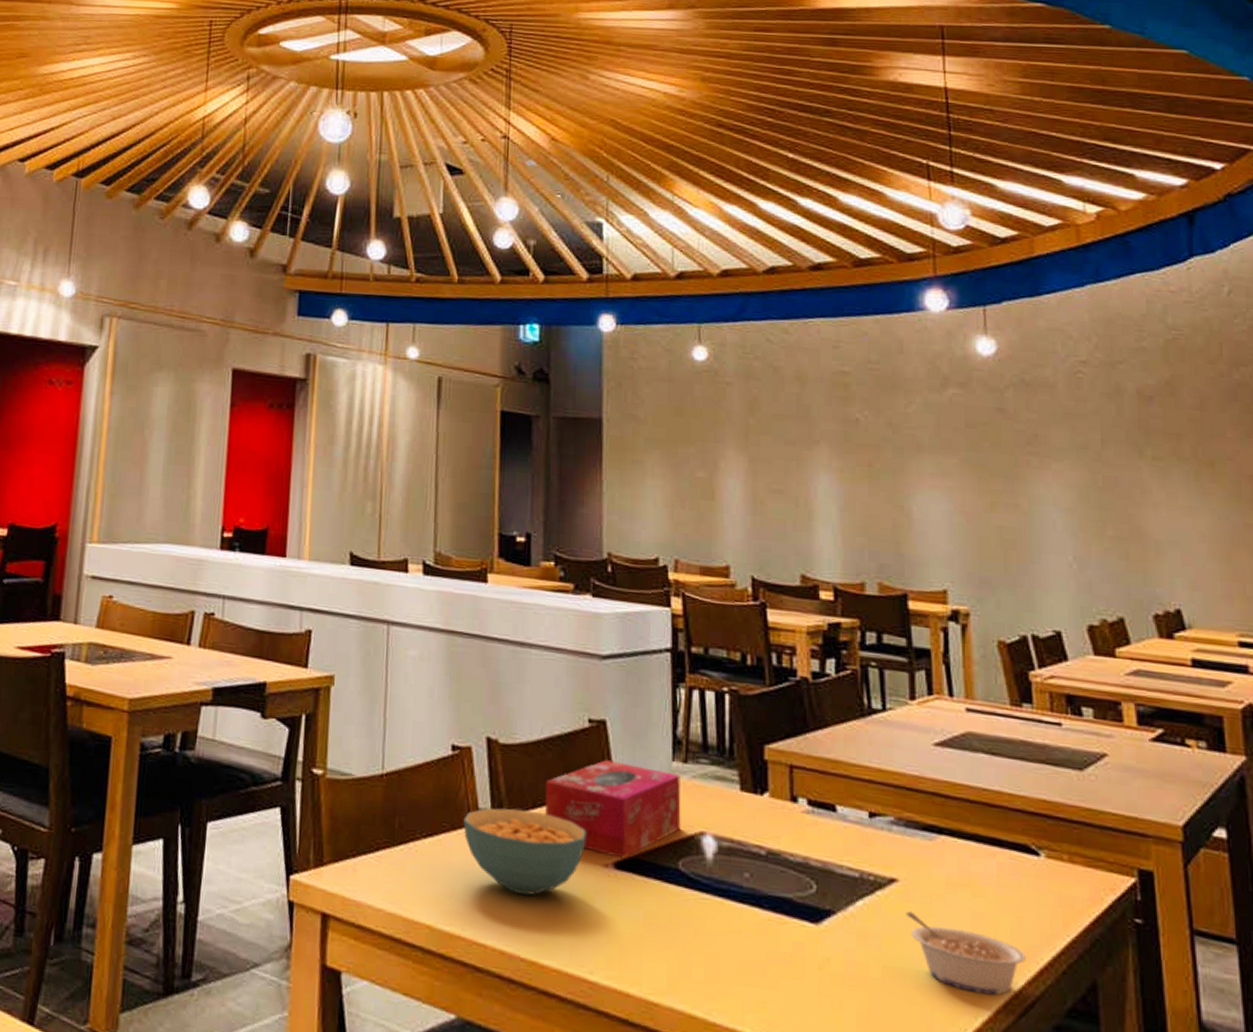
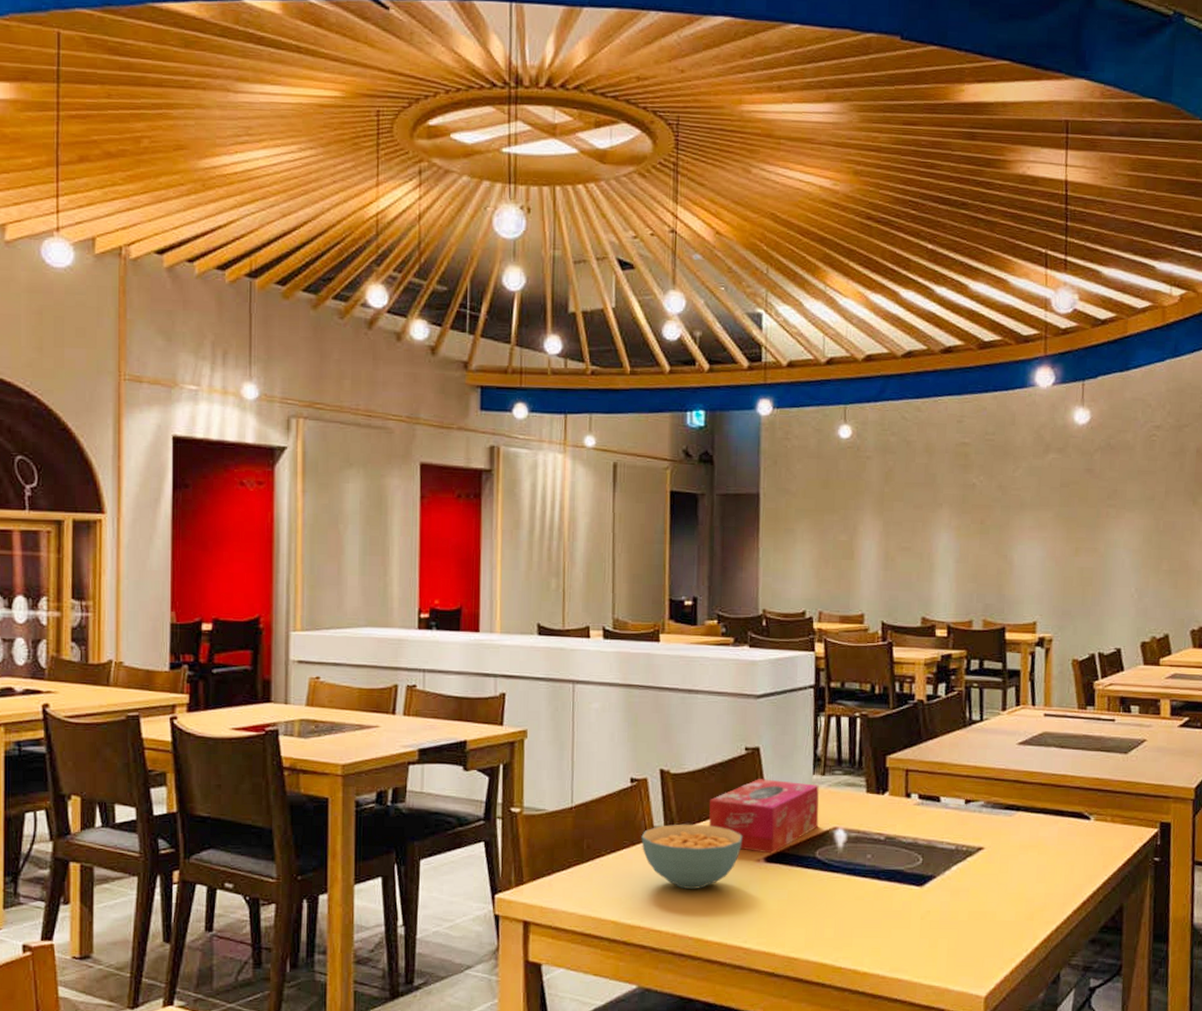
legume: present [905,911,1026,996] -> none [988,870,1074,923]

